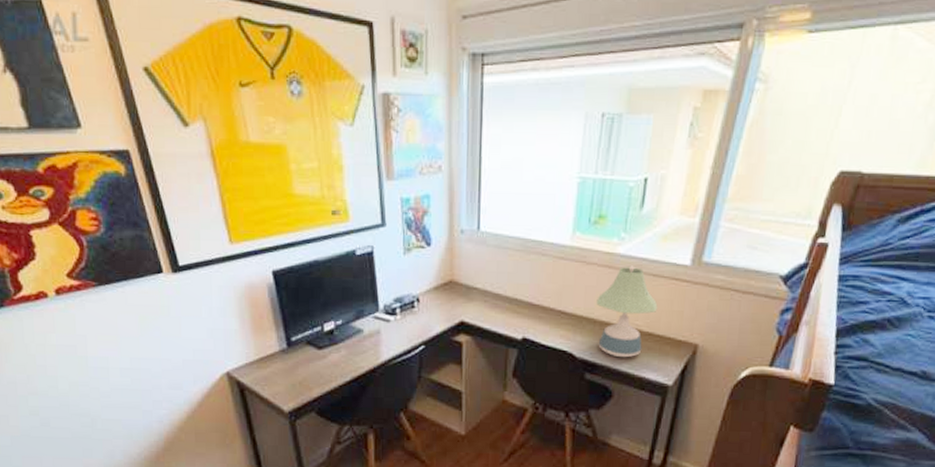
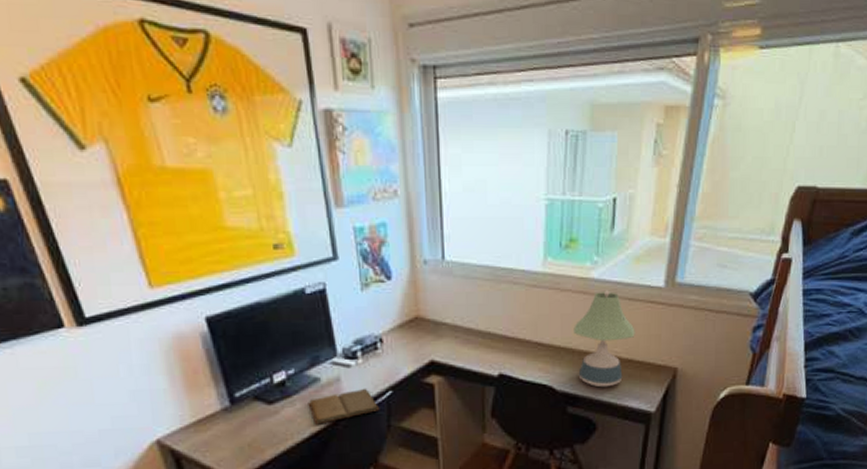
book: none [351,341,413,370] -> present [308,388,380,425]

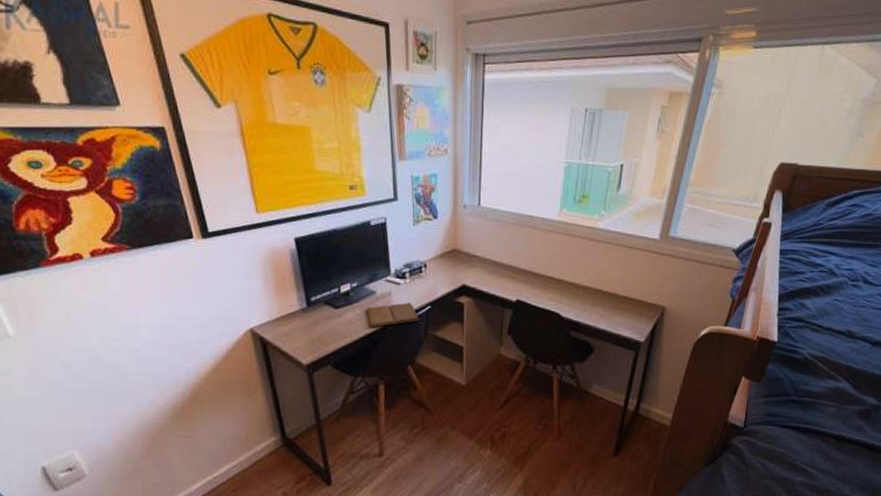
desk lamp: present [573,290,635,388] -> none [580,238,632,318]

